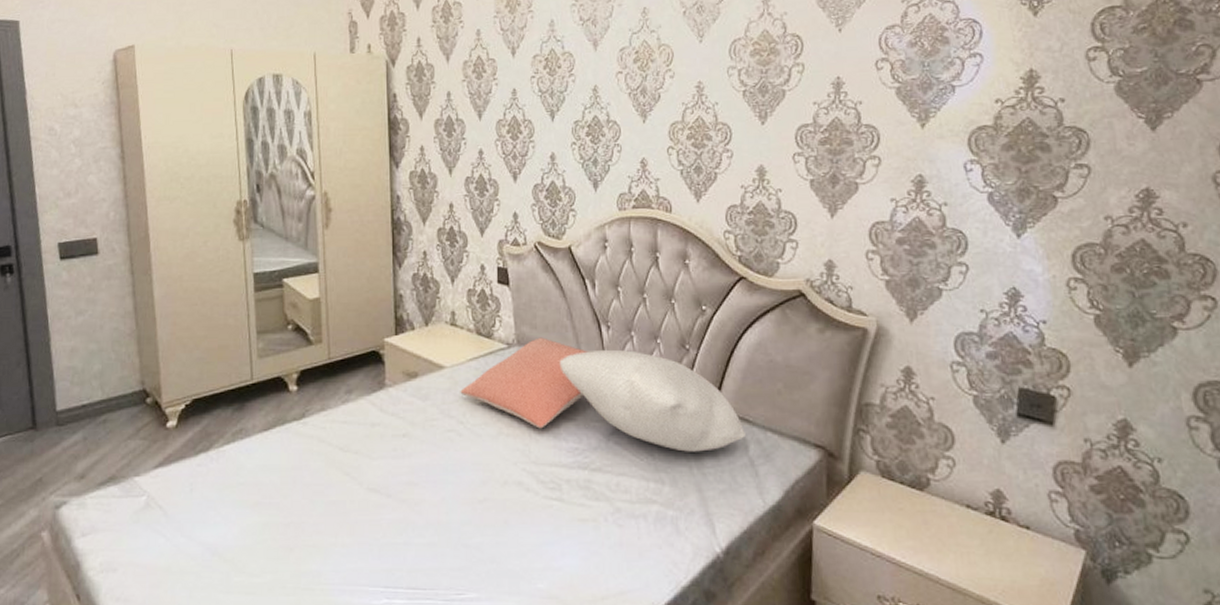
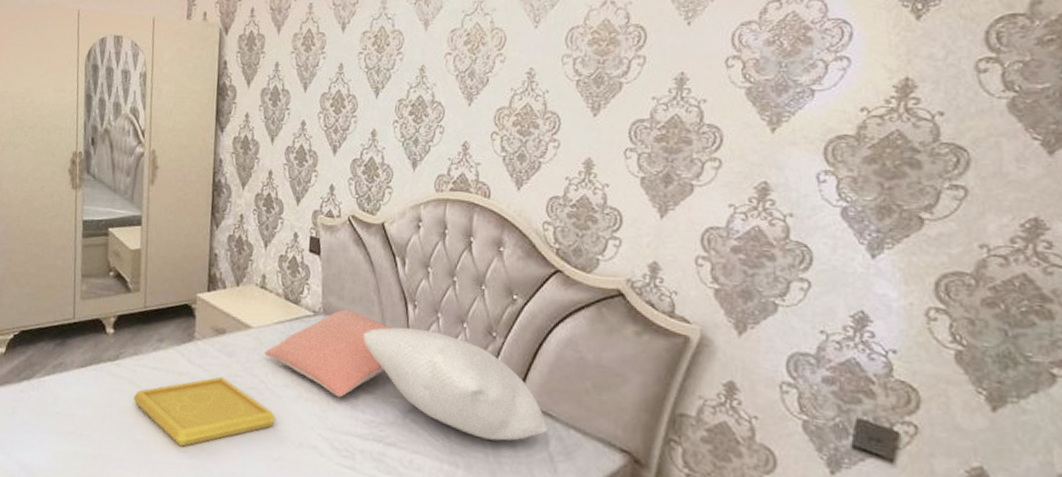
serving tray: none [324,422,478,501] -> present [133,376,276,447]

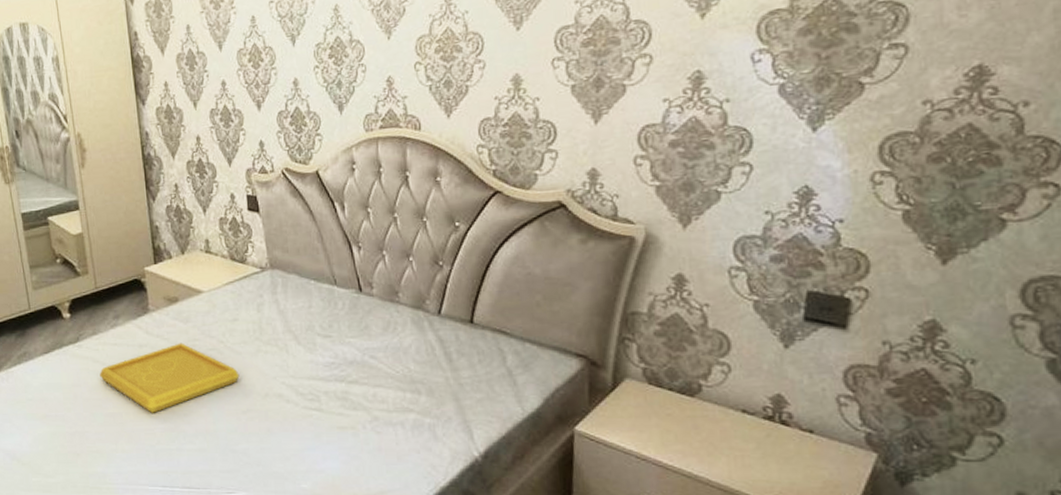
pillow: present [264,308,394,398] -> none [218,260,341,346]
pillow: present [363,327,547,441] -> none [312,268,503,364]

